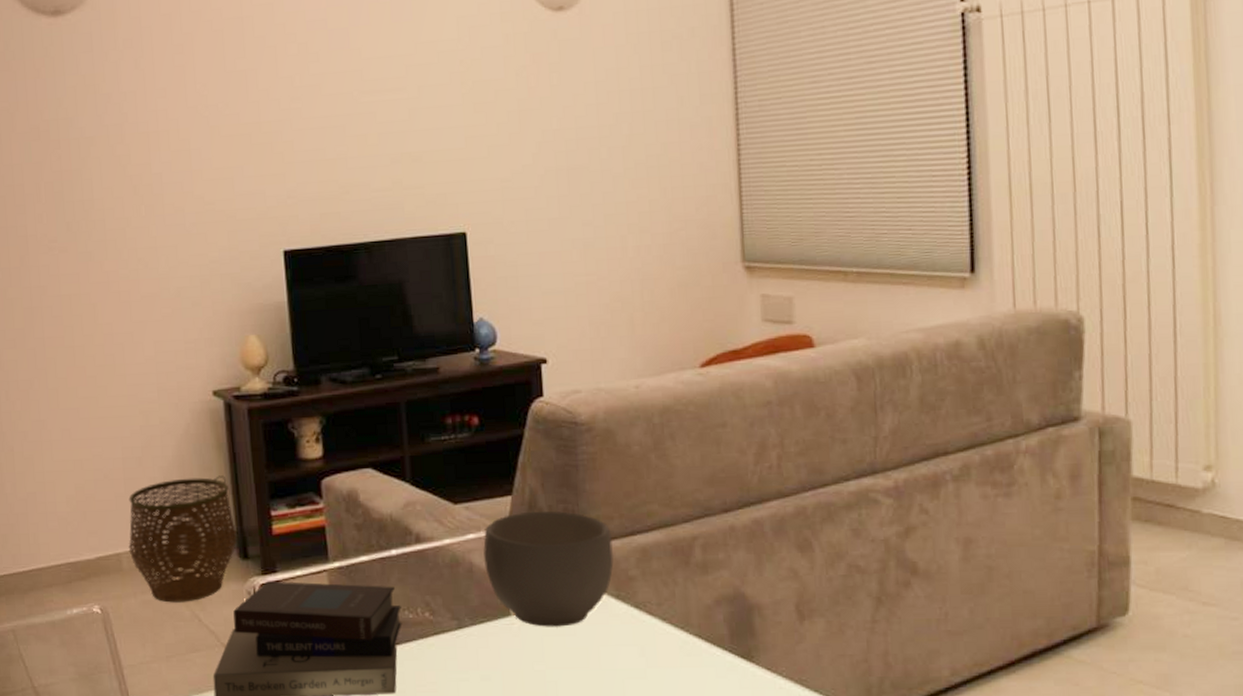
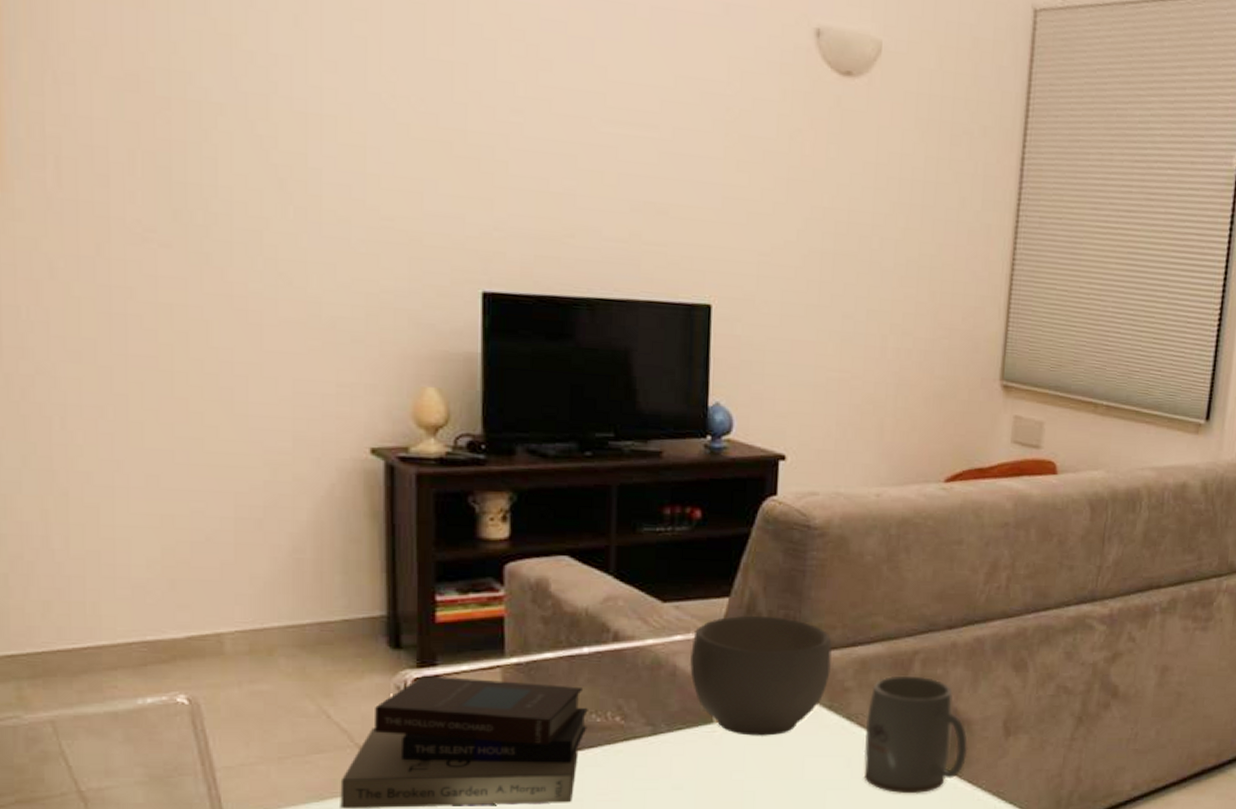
basket: present [128,475,237,603] -> none [235,549,388,695]
mug: none [653,561,762,683] -> present [863,675,968,794]

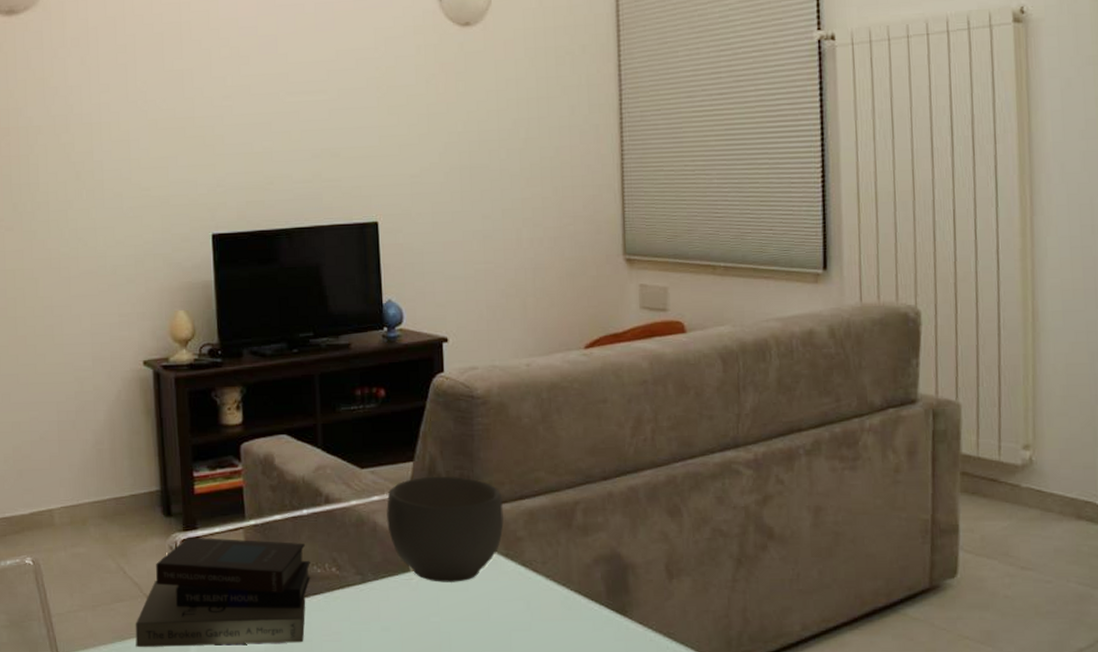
mug: present [863,675,968,794] -> none [539,524,635,635]

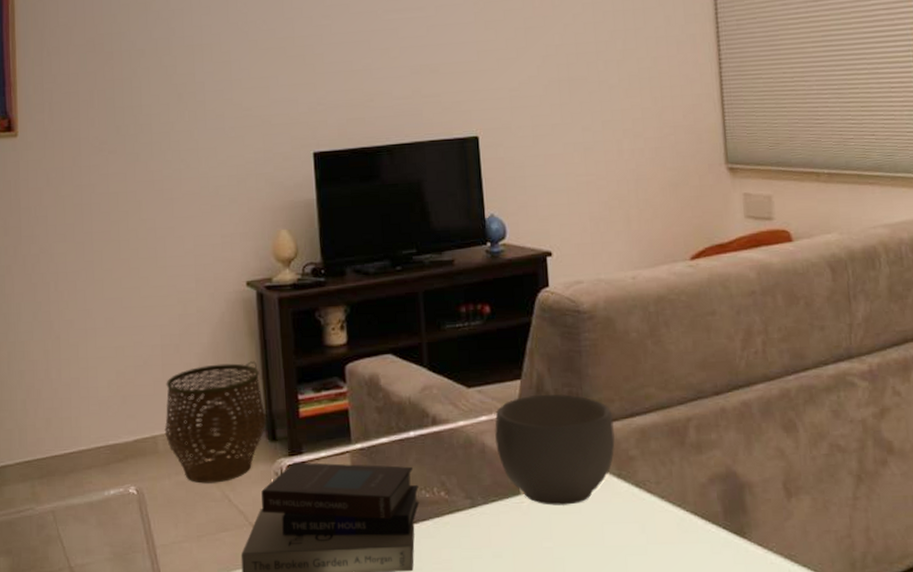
basket: none [60,439,162,556] -> present [164,361,266,484]

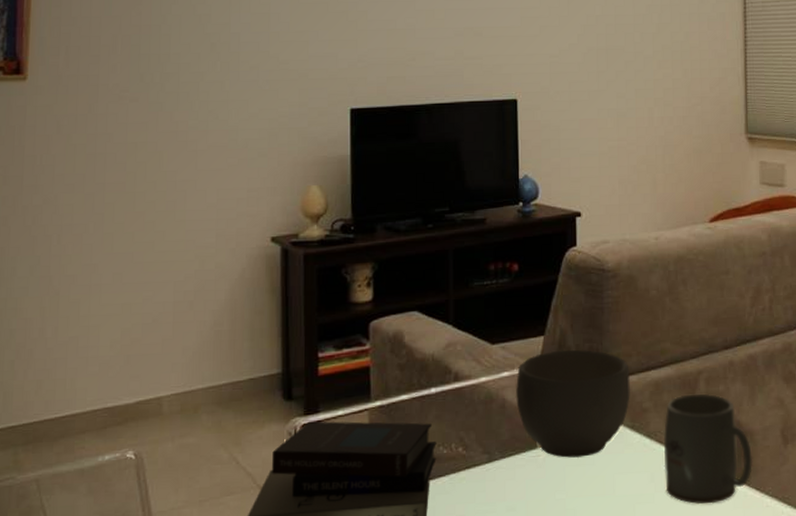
basket: present [164,361,266,484] -> none [171,318,283,446]
mug: none [652,441,754,558] -> present [663,393,753,504]

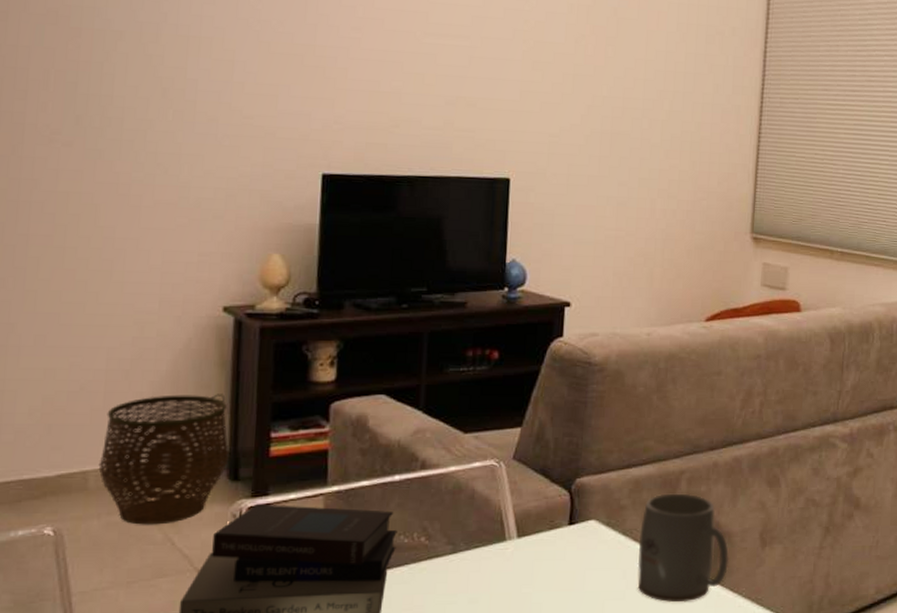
basket: none [171,318,283,446] -> present [98,394,229,525]
bowl: present [516,349,630,458] -> none [486,443,610,552]

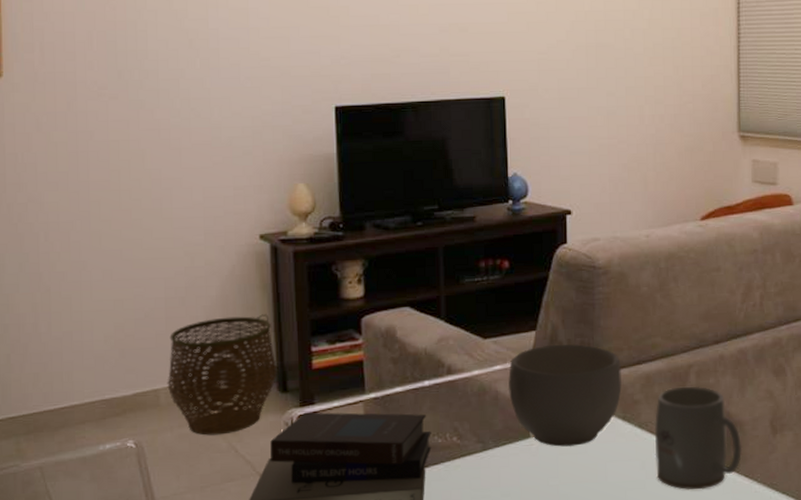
bowl: none [486,443,610,552] -> present [508,344,622,447]

